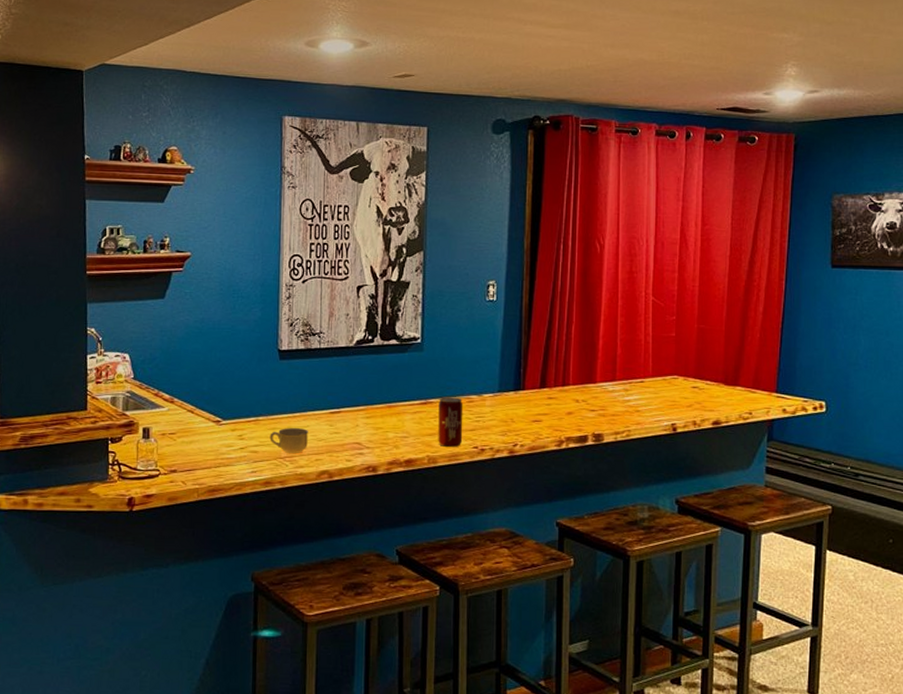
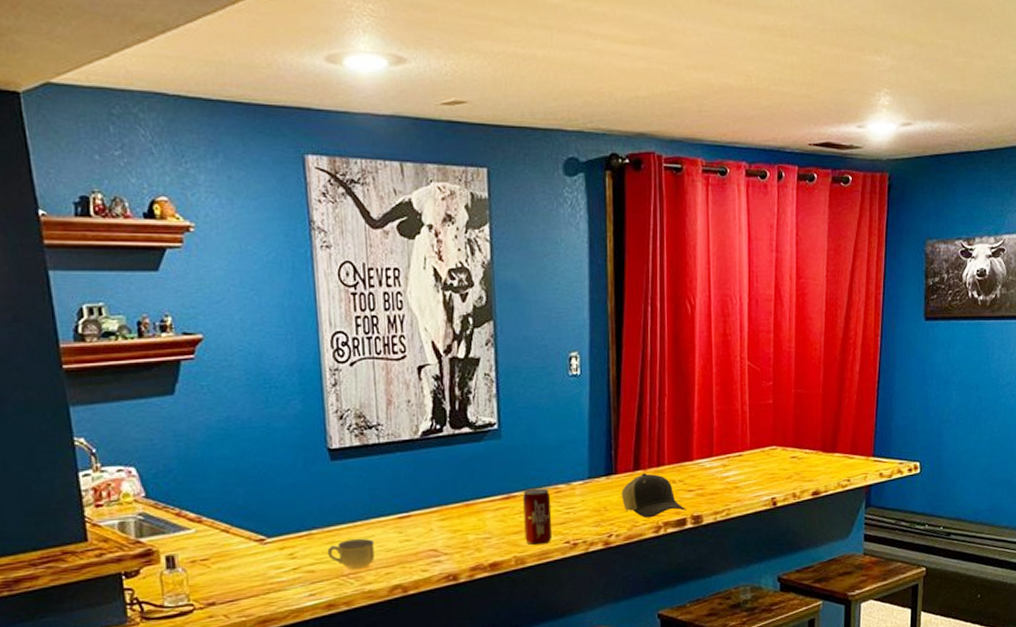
baseball cap: none [528,391,588,432] -> present [621,473,687,518]

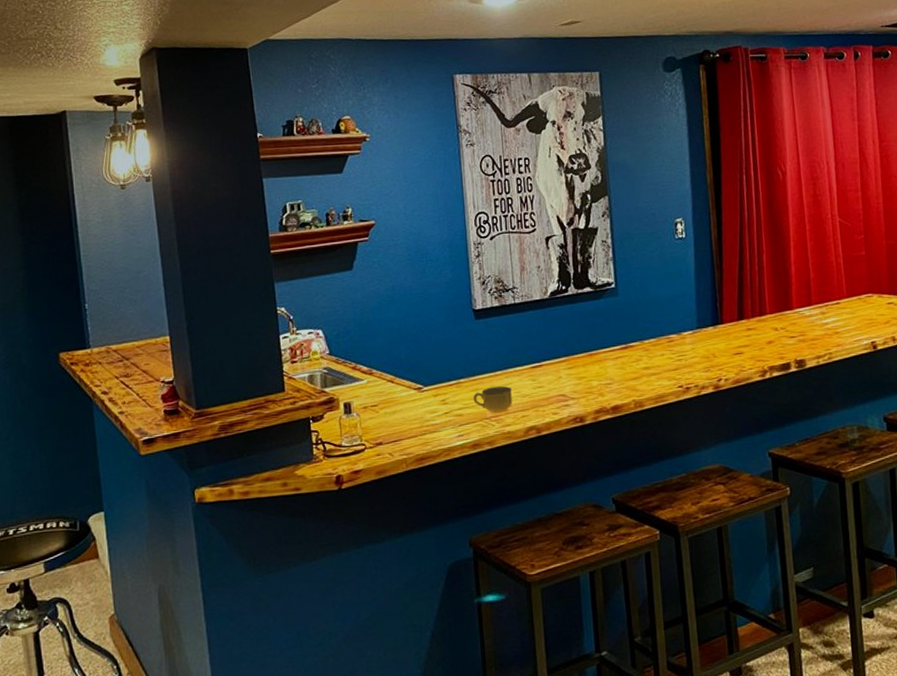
beer can: present [523,488,553,546] -> none [639,338,667,390]
baseball cap: present [621,473,687,518] -> none [728,322,790,364]

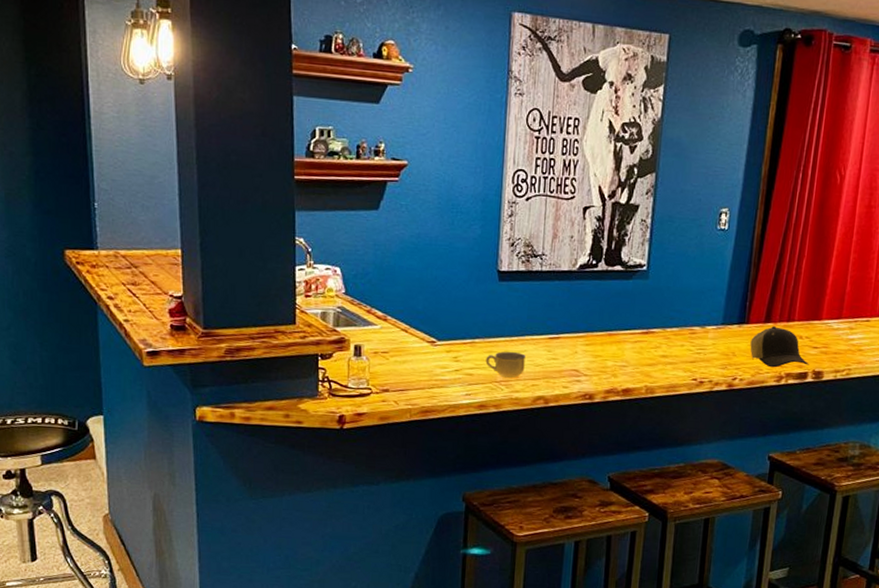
baseball cap: none [728,322,790,364] -> present [750,326,809,368]

